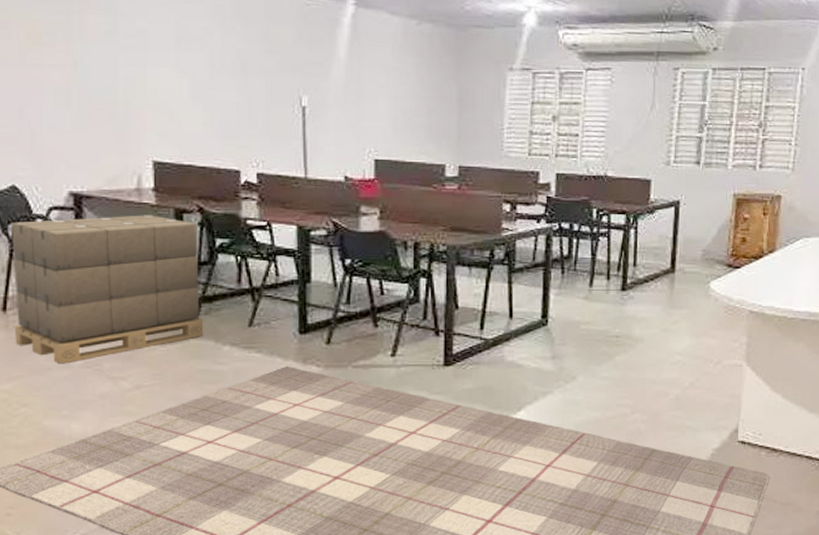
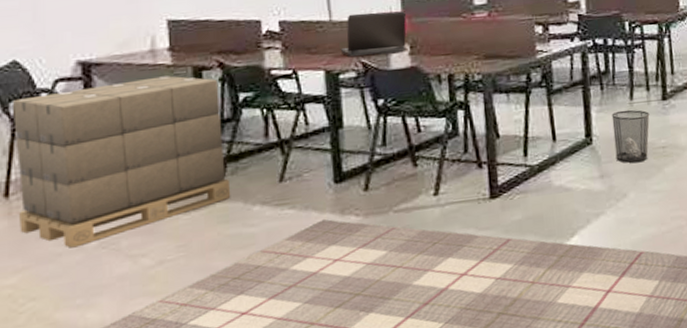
laptop computer: none [313,173,379,215] -> present [340,11,407,56]
waste bin: none [569,296,607,349] -> present [611,110,650,163]

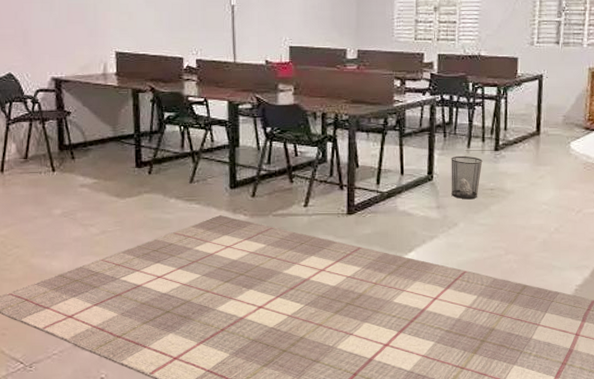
cardboard box: present [12,75,231,248] -> none [7,94,155,214]
laptop computer: present [340,11,407,56] -> none [240,58,293,91]

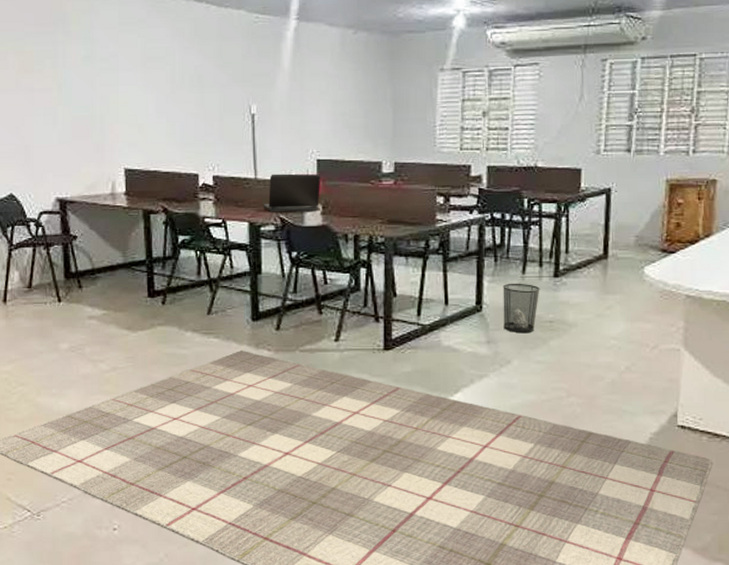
laptop computer: none [240,58,293,91] -> present [262,173,321,211]

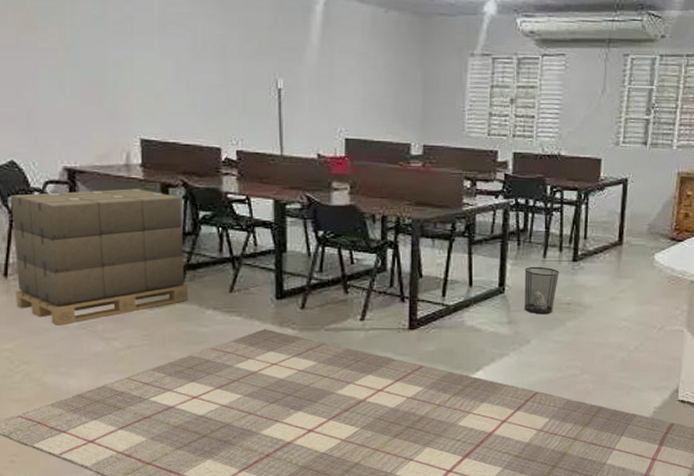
cardboard box: none [9,216,169,348] -> present [10,189,189,325]
laptop computer: present [262,173,321,211] -> none [288,151,350,190]

